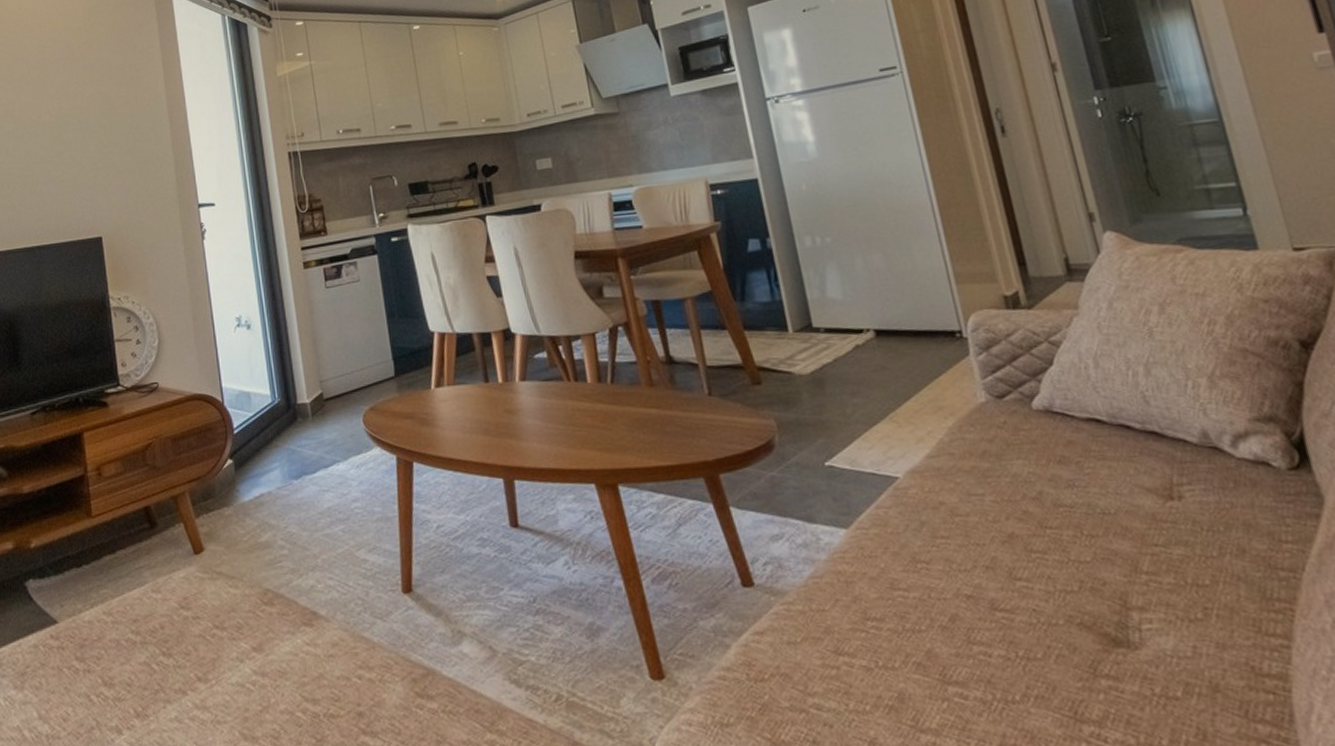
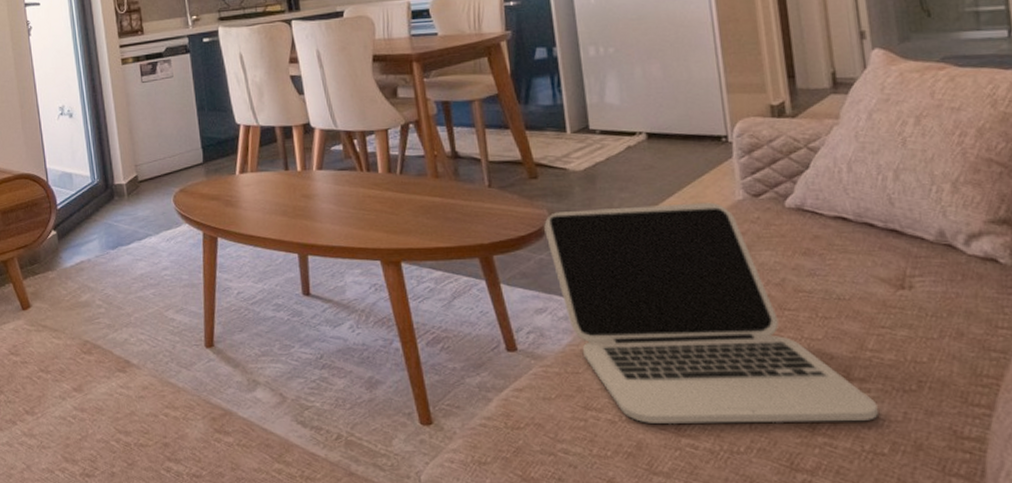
laptop: none [772,406,1165,669] -> present [544,202,878,423]

